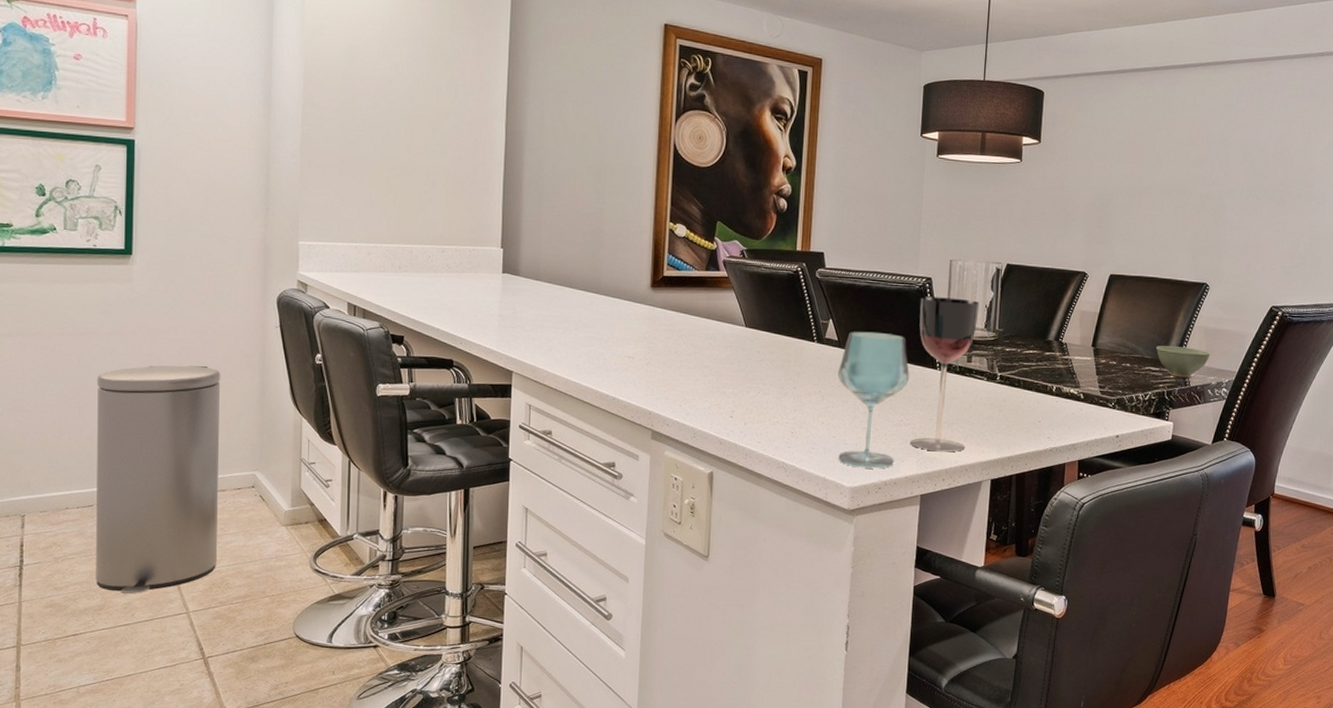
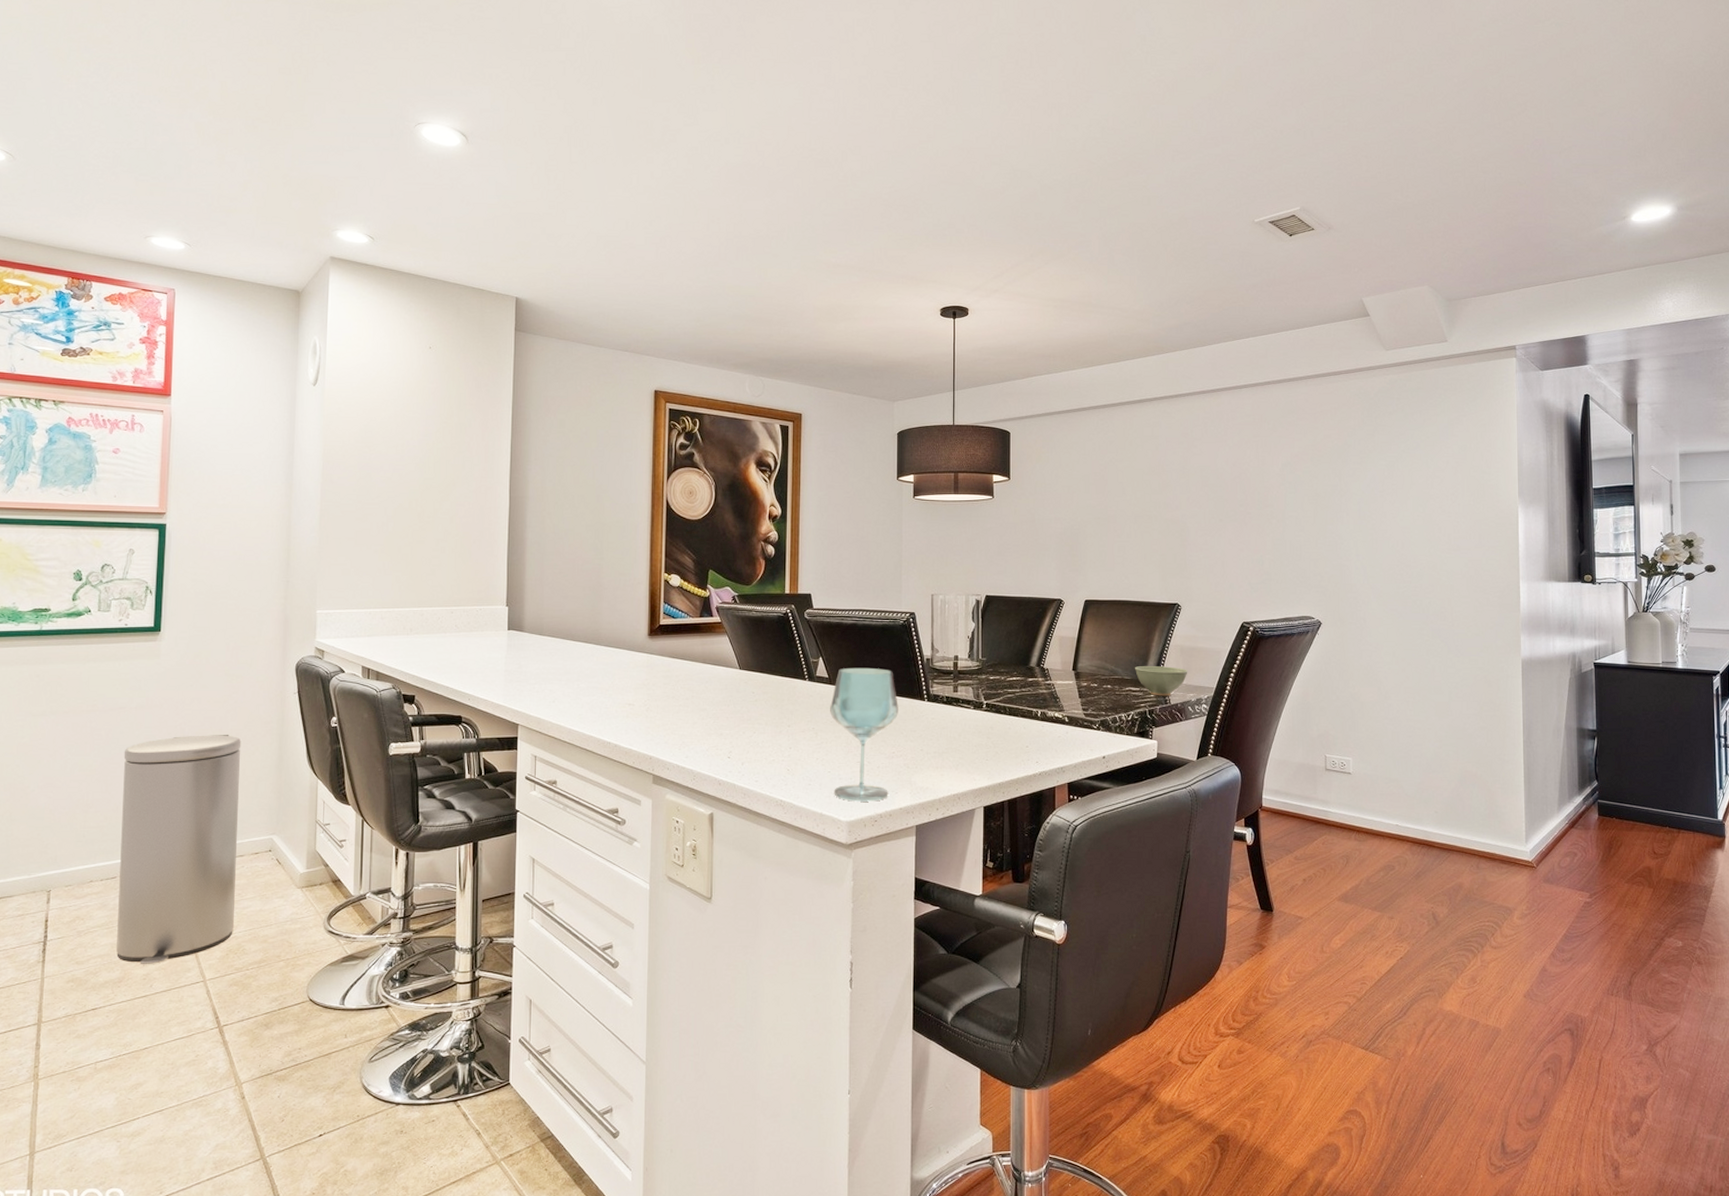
wineglass: present [910,296,980,452] -> none [902,630,962,782]

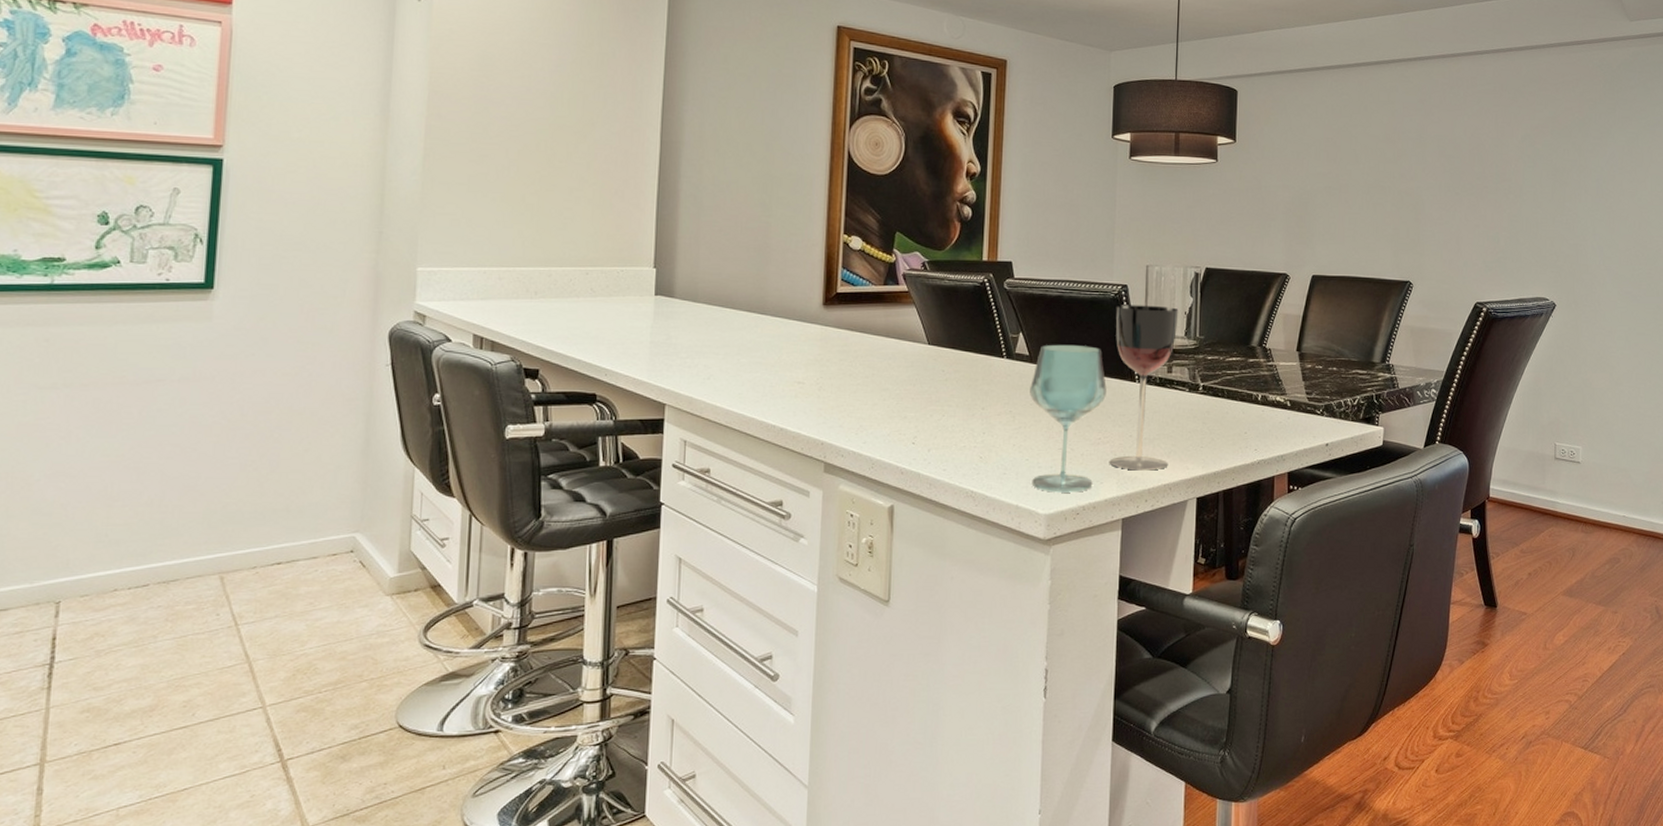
pedal bin: present [116,735,242,965] -> none [148,414,317,690]
wineglass: none [902,630,962,782] -> present [1109,305,1179,471]
bowl: present [1134,665,1188,696] -> none [1362,346,1418,380]

